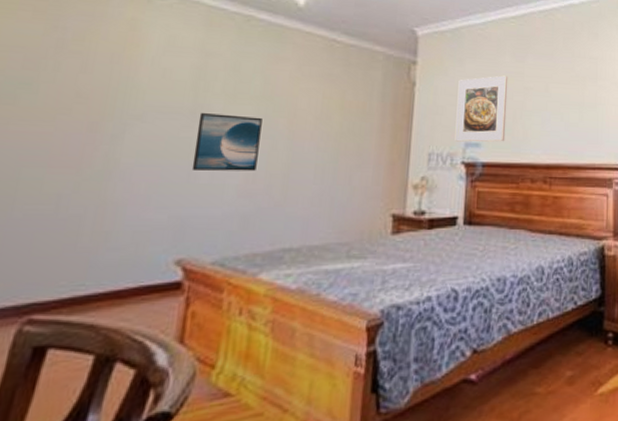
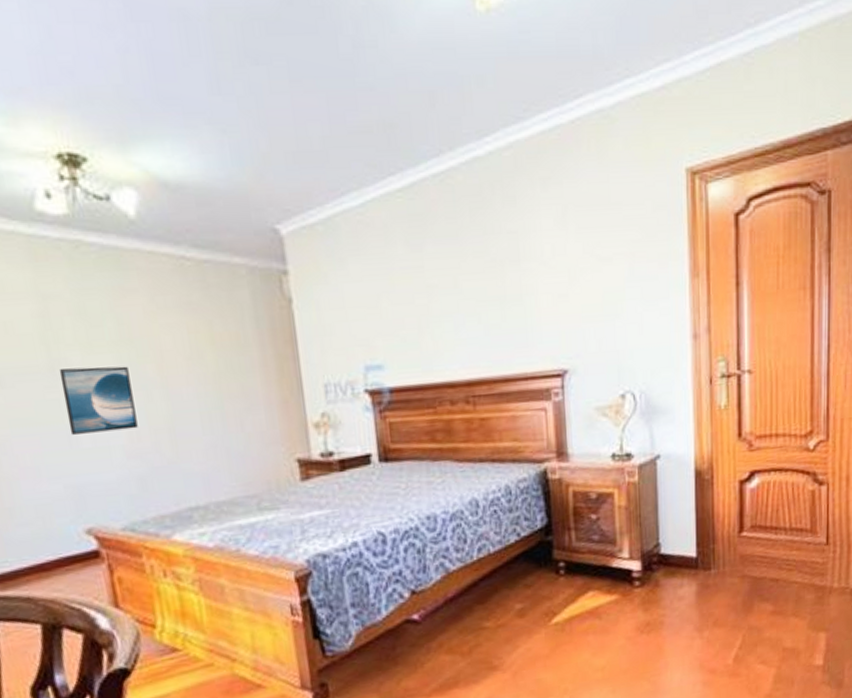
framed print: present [455,75,509,142] -> none [343,273,413,366]

